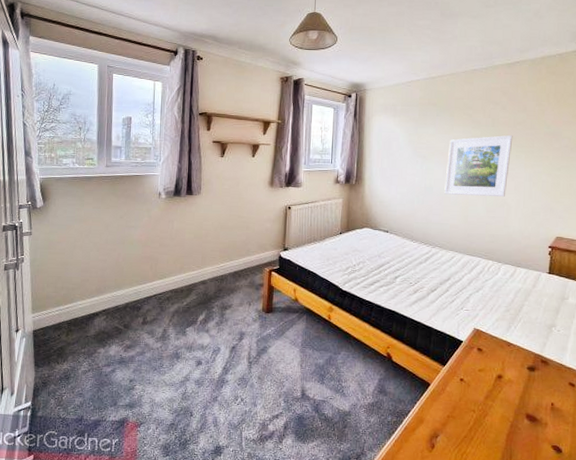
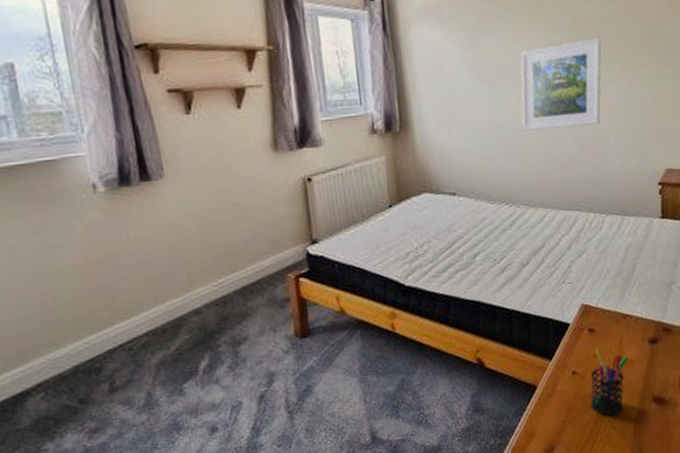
pen holder: none [473,365,509,422] -> present [590,349,629,416]

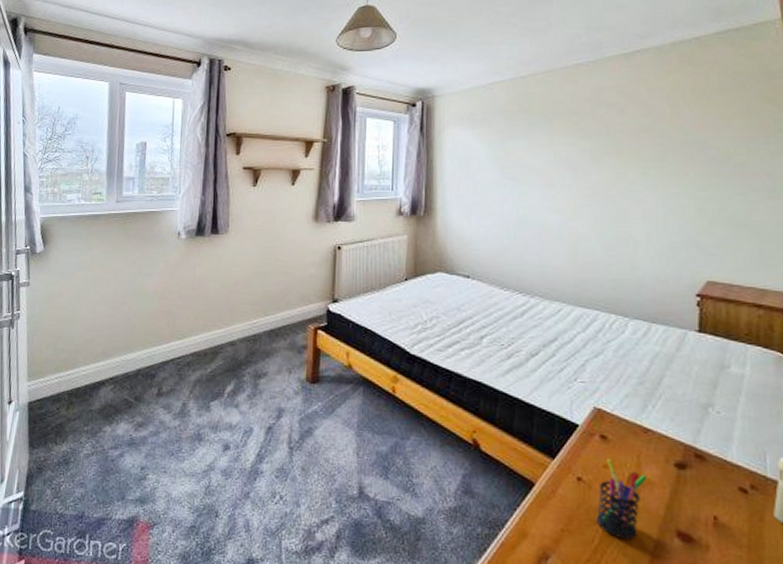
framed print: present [520,37,602,131] -> none [544,145,637,228]

